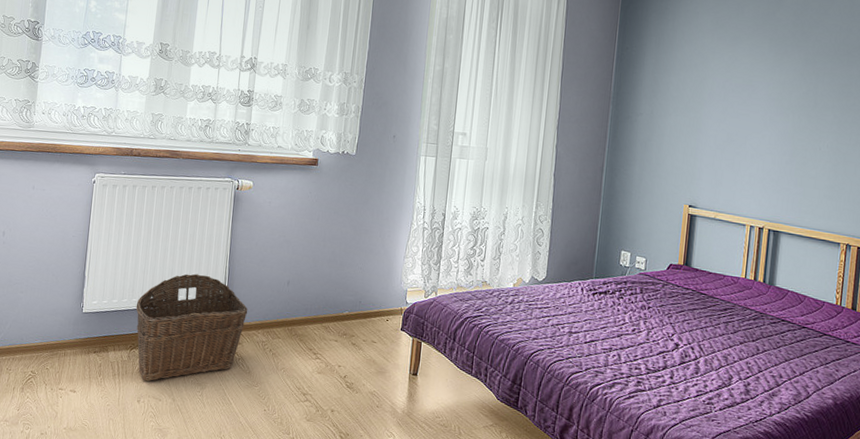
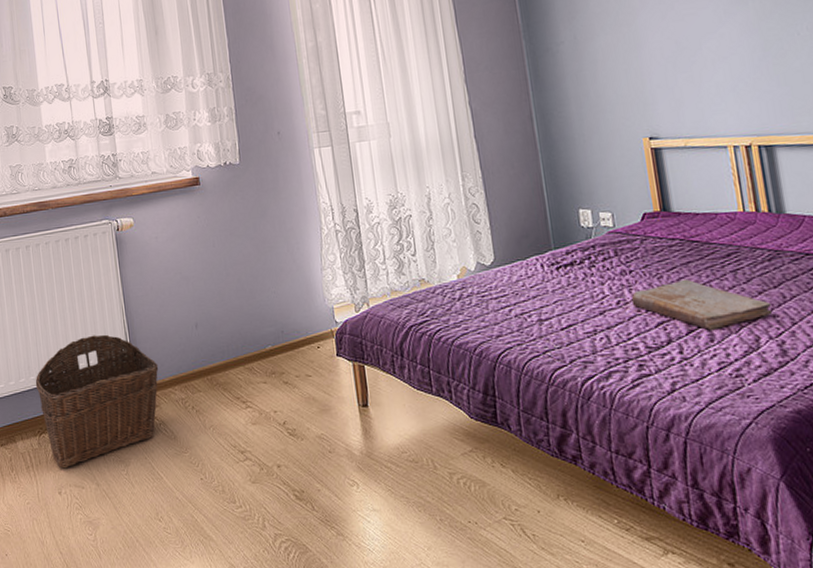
book: none [644,321,748,366] -> present [631,279,773,331]

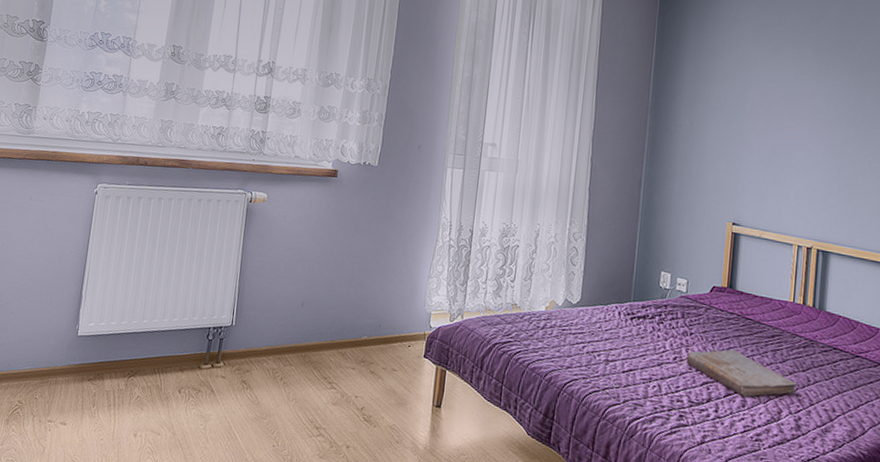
wicker basket: present [35,334,159,469] -> none [136,293,259,413]

